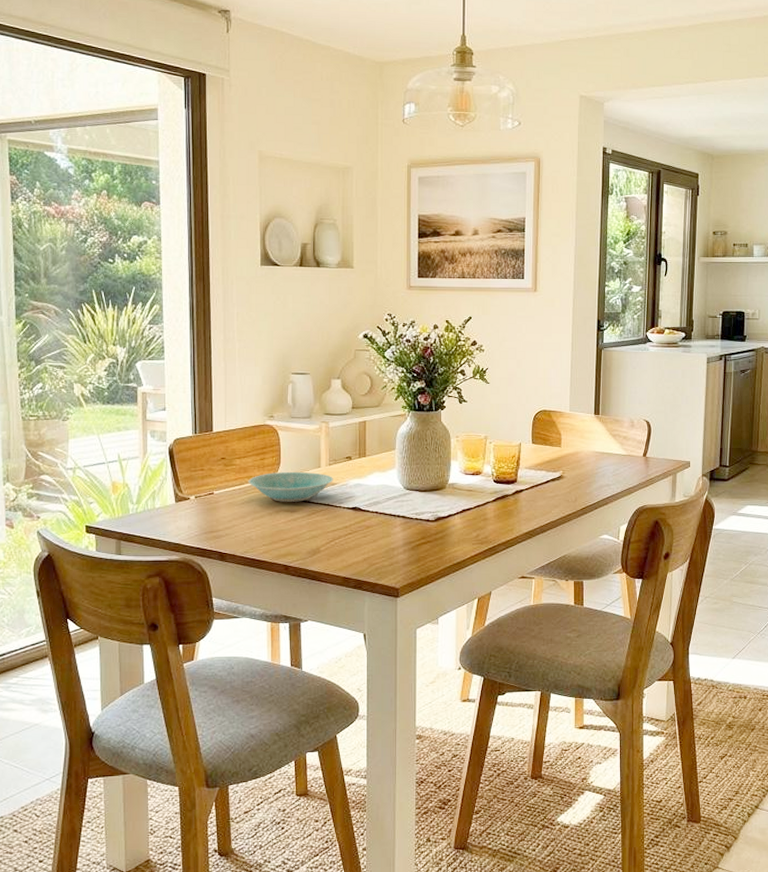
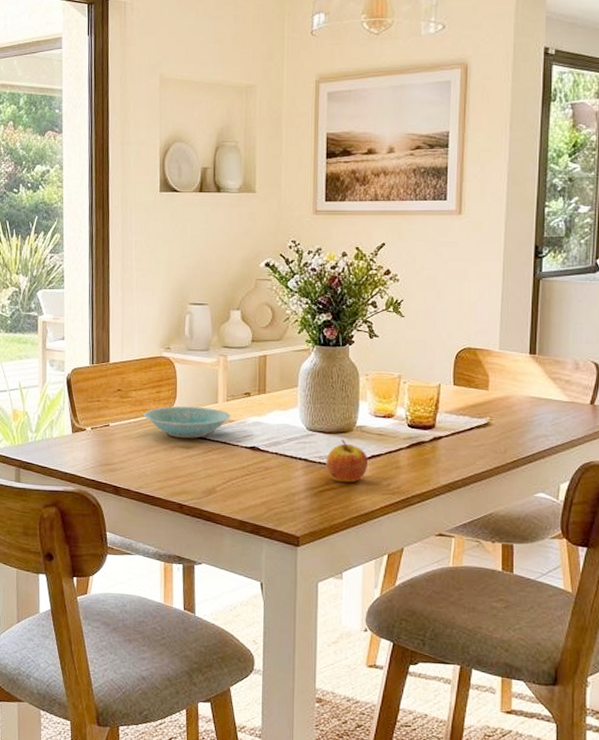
apple: none [422,496,460,536] -> present [326,439,369,483]

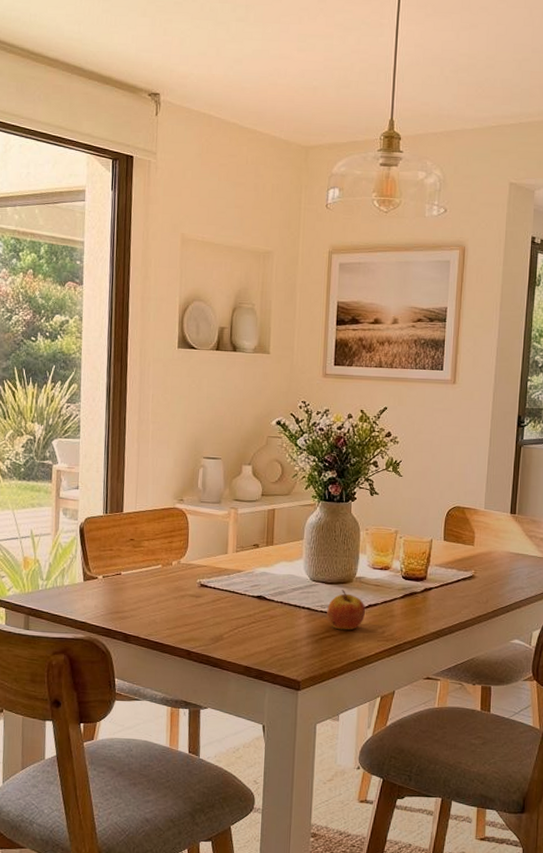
bowl: present [143,406,231,438] -> none [155,556,240,587]

